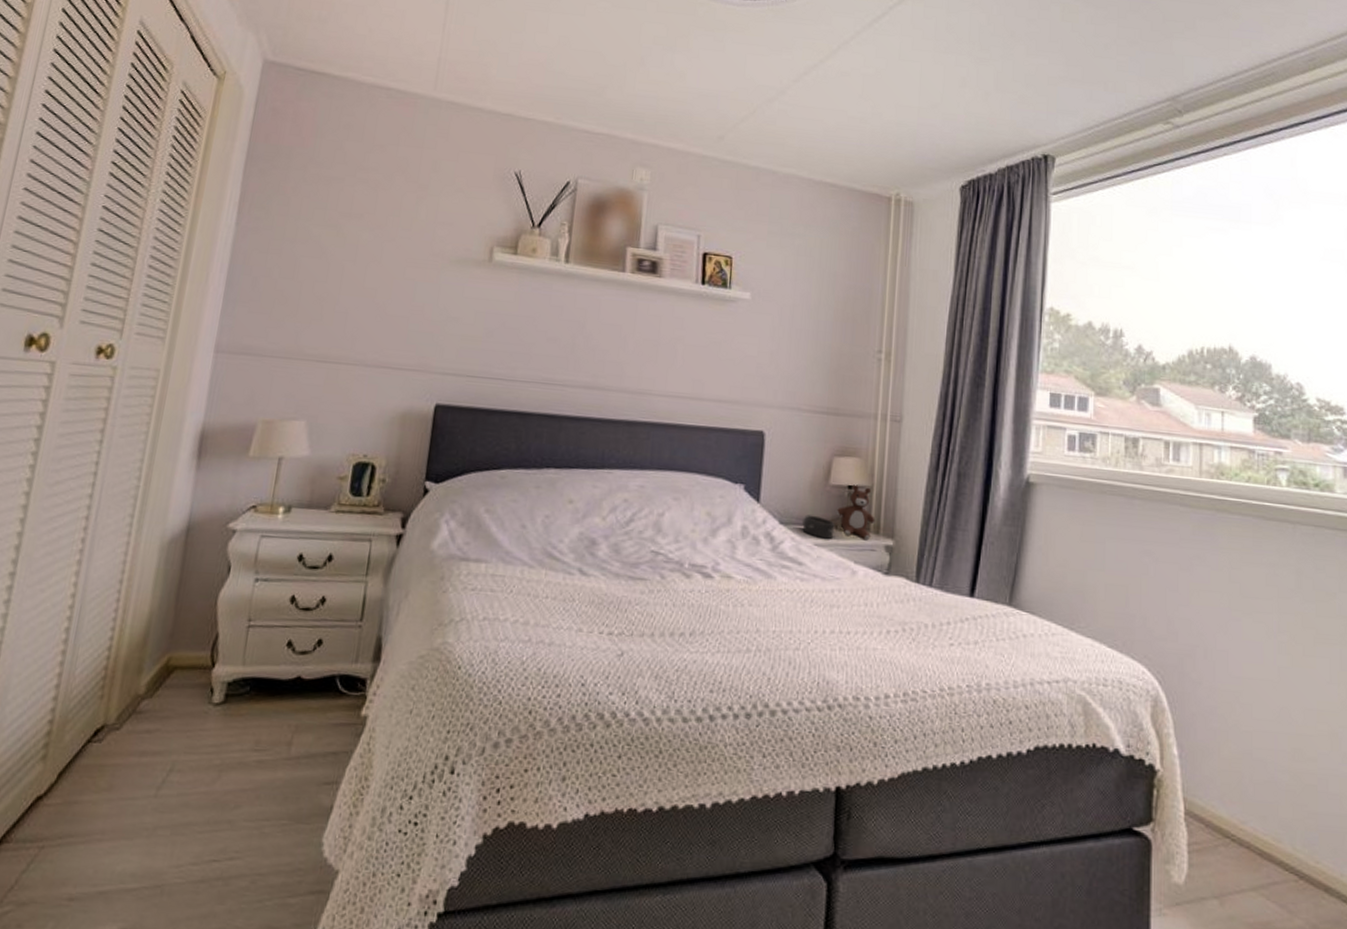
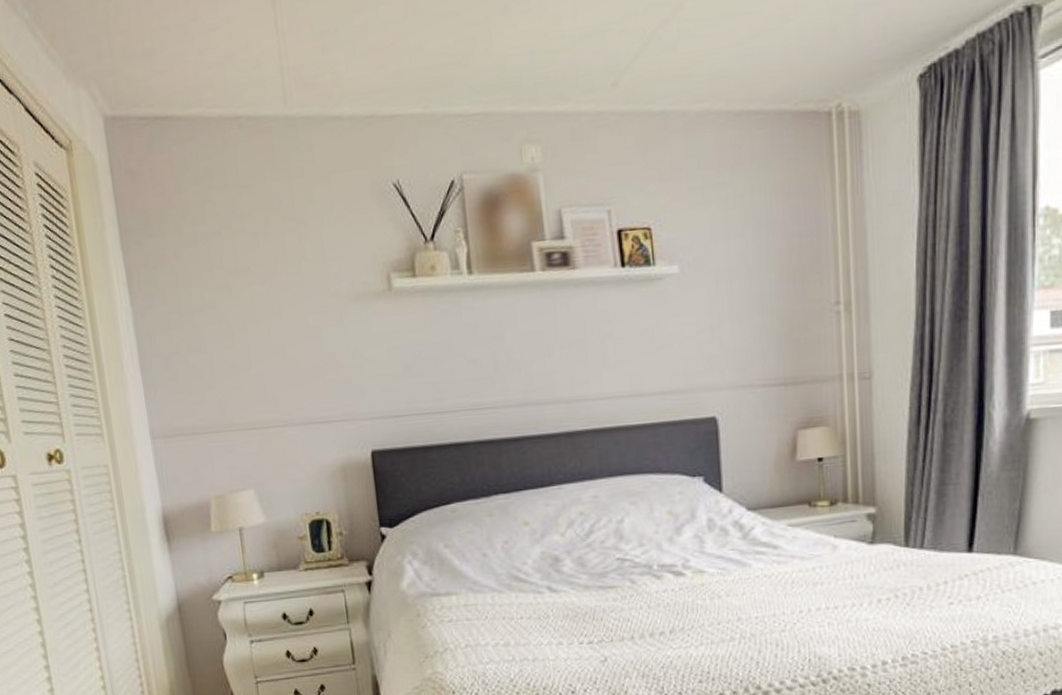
alarm clock: present [801,514,835,539] -> none [771,495,808,518]
teddy bear: present [836,484,876,541] -> none [807,456,853,513]

